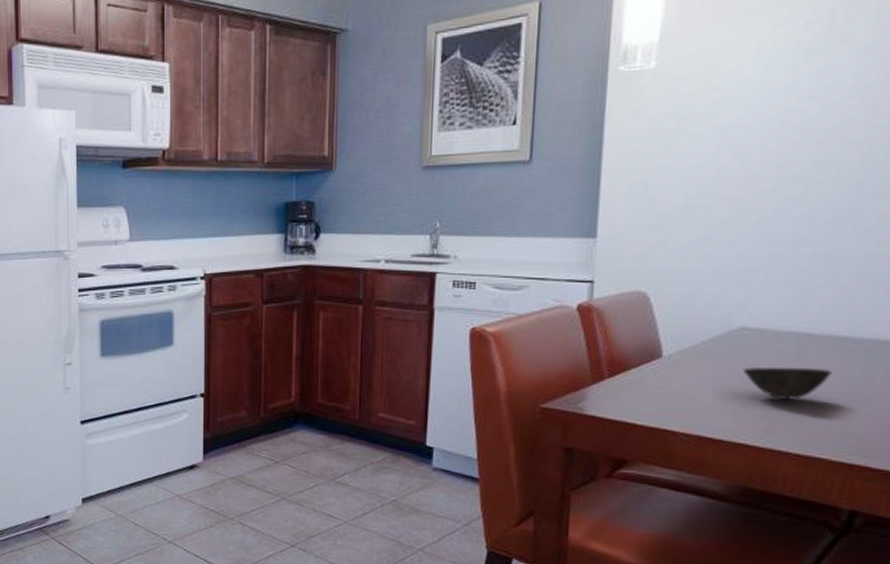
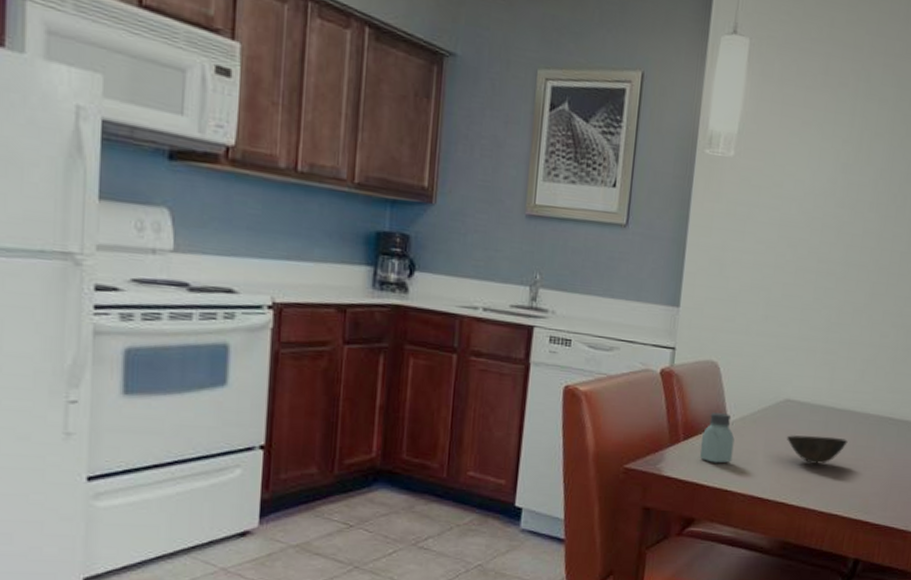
saltshaker: none [629,347,673,401] -> present [699,413,735,464]

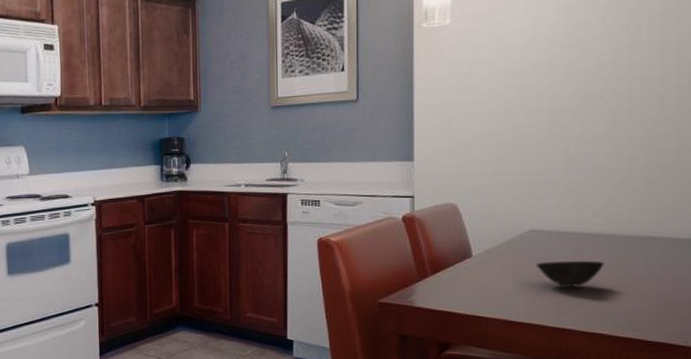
saltshaker: present [699,413,735,464] -> none [448,248,482,293]

